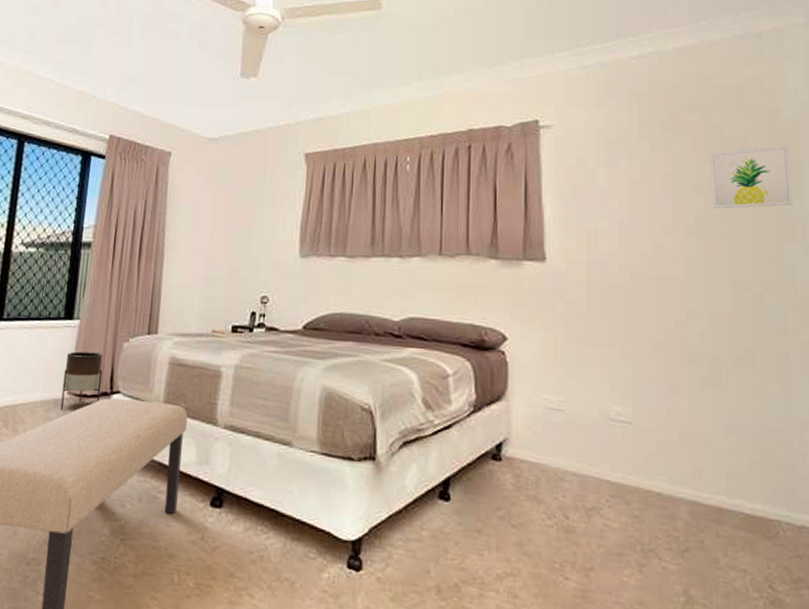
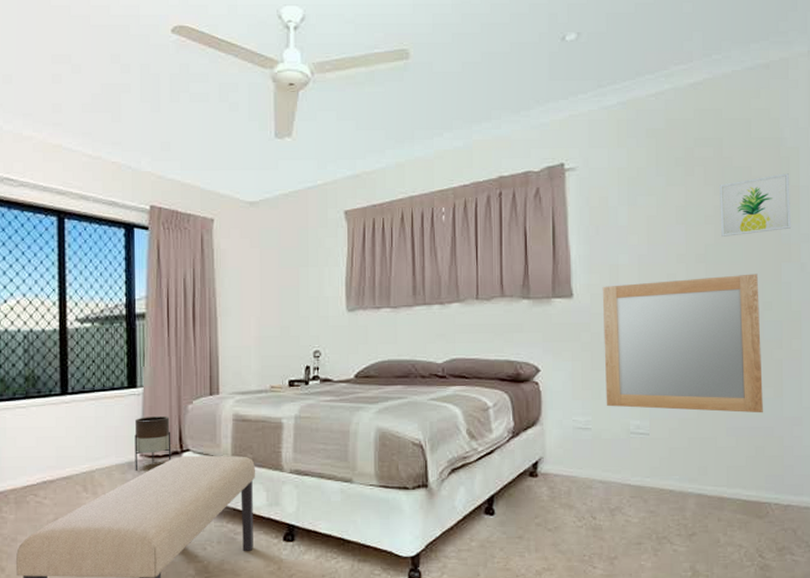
home mirror: none [579,251,768,412] -> present [602,274,763,413]

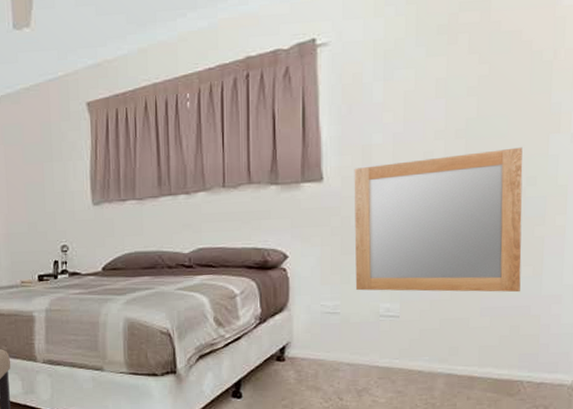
wall art: present [720,173,792,237] -> none [484,35,565,109]

